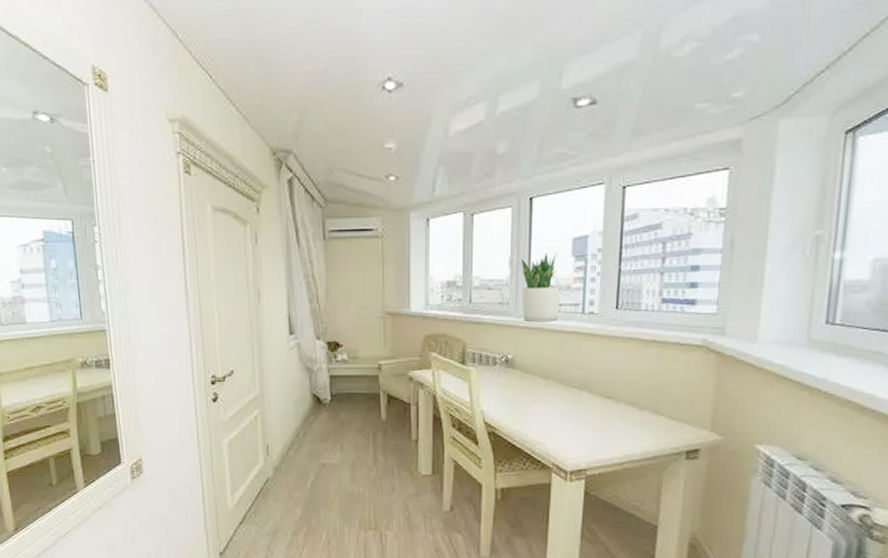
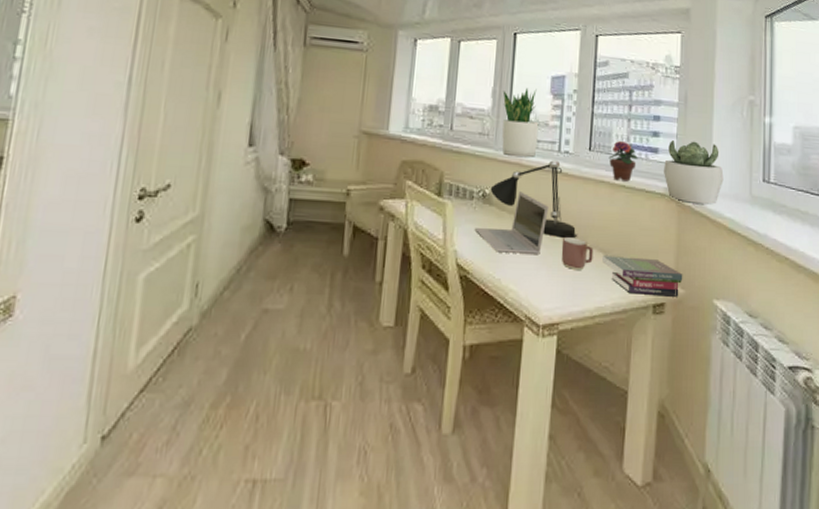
laptop: none [499,354,573,410] -> present [474,191,549,254]
desk lamp: none [512,322,604,394] -> present [490,160,577,238]
mug: none [587,394,622,422] -> present [561,237,594,270]
books: none [631,408,721,443] -> present [602,256,683,297]
potted flower: none [638,295,672,336] -> present [608,140,638,182]
succulent plant: none [702,288,776,354] -> present [664,140,724,205]

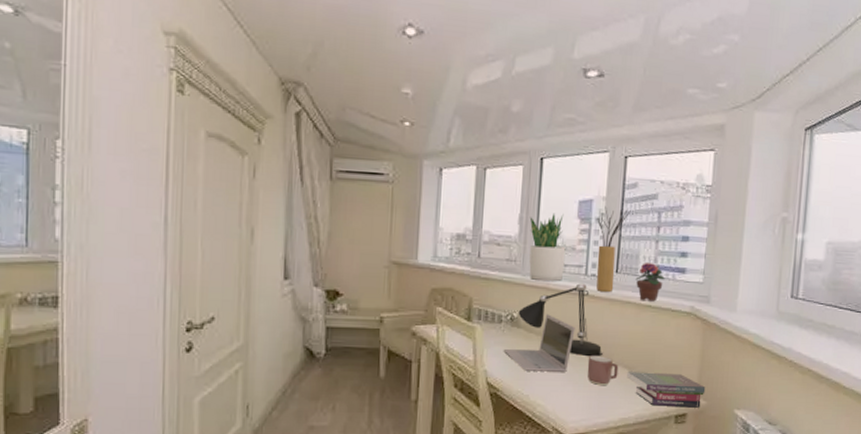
vase: none [568,83,603,171] -> present [596,206,631,293]
succulent plant: present [664,140,724,205] -> none [690,260,751,322]

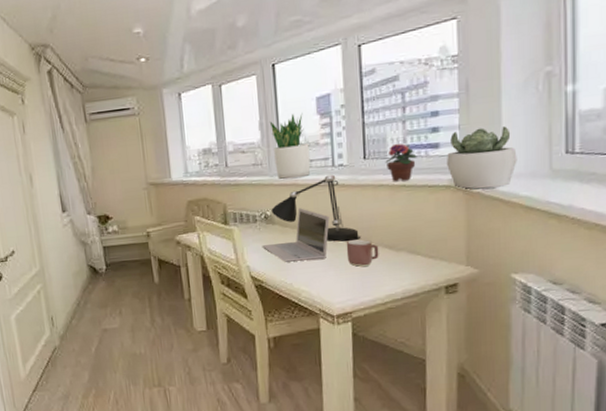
vase: present [596,206,631,293] -> none [336,96,372,180]
books: present [627,372,706,408] -> none [388,246,476,280]
succulent plant: none [690,260,751,322] -> present [447,126,517,189]

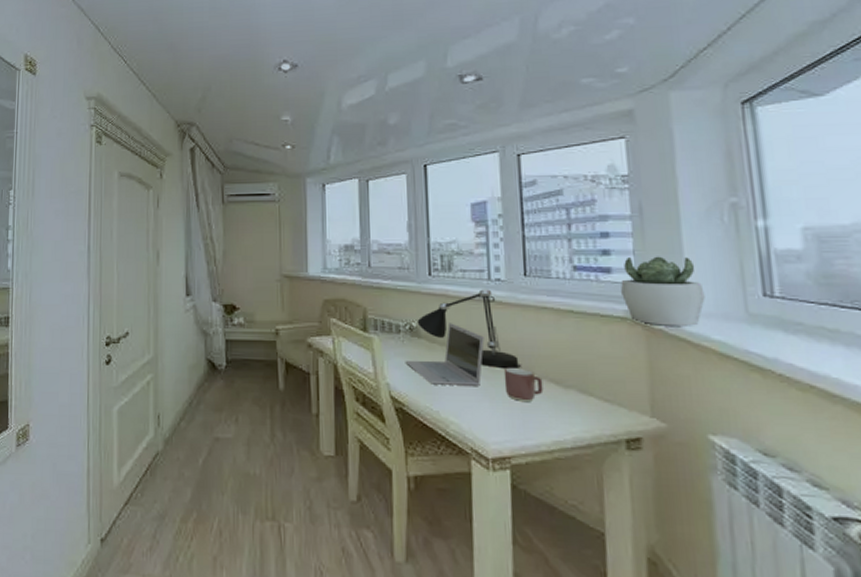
planter: present [269,112,311,179] -> none [418,217,464,289]
potted flower: present [385,143,417,182] -> none [549,262,586,306]

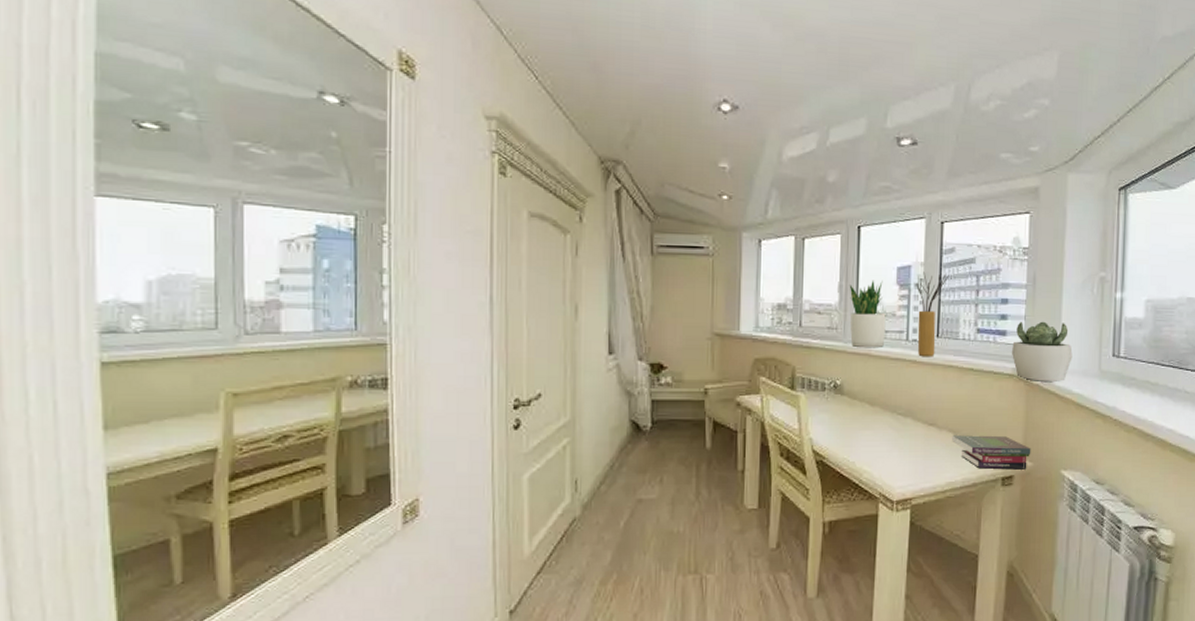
laptop: present [405,323,485,386] -> none [828,381,899,438]
desk lamp: present [417,289,521,368] -> none [841,349,927,421]
planter: none [418,217,464,289] -> present [849,280,886,348]
vase: none [493,207,533,298] -> present [915,271,949,357]
mug: present [503,368,544,401] -> none [912,421,943,449]
books: none [555,386,663,431] -> present [952,435,1031,470]

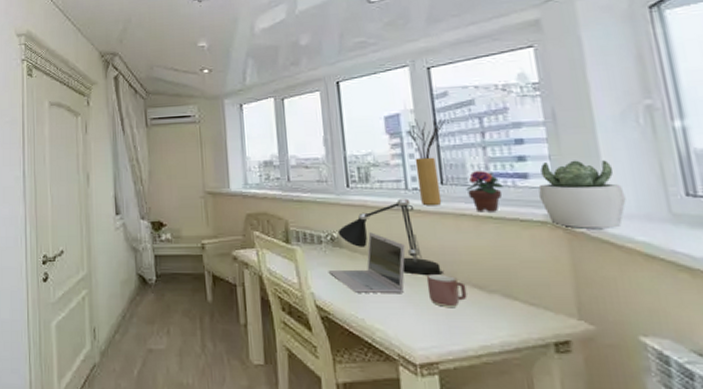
laptop: none [828,381,899,438] -> present [328,232,406,293]
desk lamp: none [841,349,927,421] -> present [337,198,443,275]
planter: present [849,280,886,348] -> none [334,130,381,200]
mug: none [912,421,943,449] -> present [426,275,467,307]
books: present [952,435,1031,470] -> none [478,292,591,334]
potted flower: none [956,325,986,365] -> present [466,170,503,212]

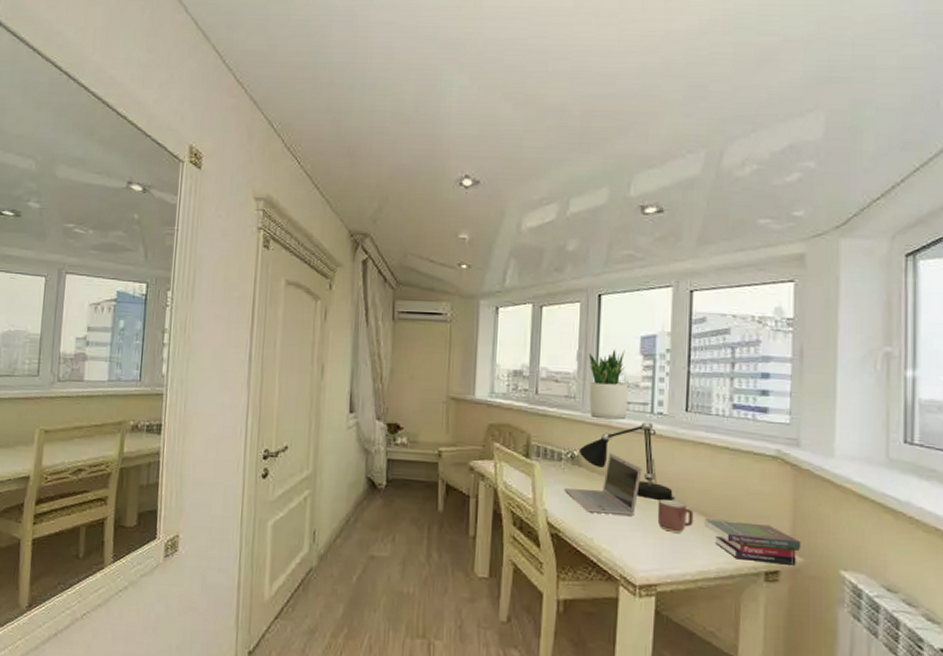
planter: none [334,130,381,200] -> present [588,349,628,420]
vase: present [407,118,446,206] -> none [661,342,700,432]
potted flower: present [466,170,503,212] -> none [708,400,743,443]
books: none [478,292,591,334] -> present [704,519,801,565]
succulent plant: present [538,160,626,230] -> none [775,399,852,469]

